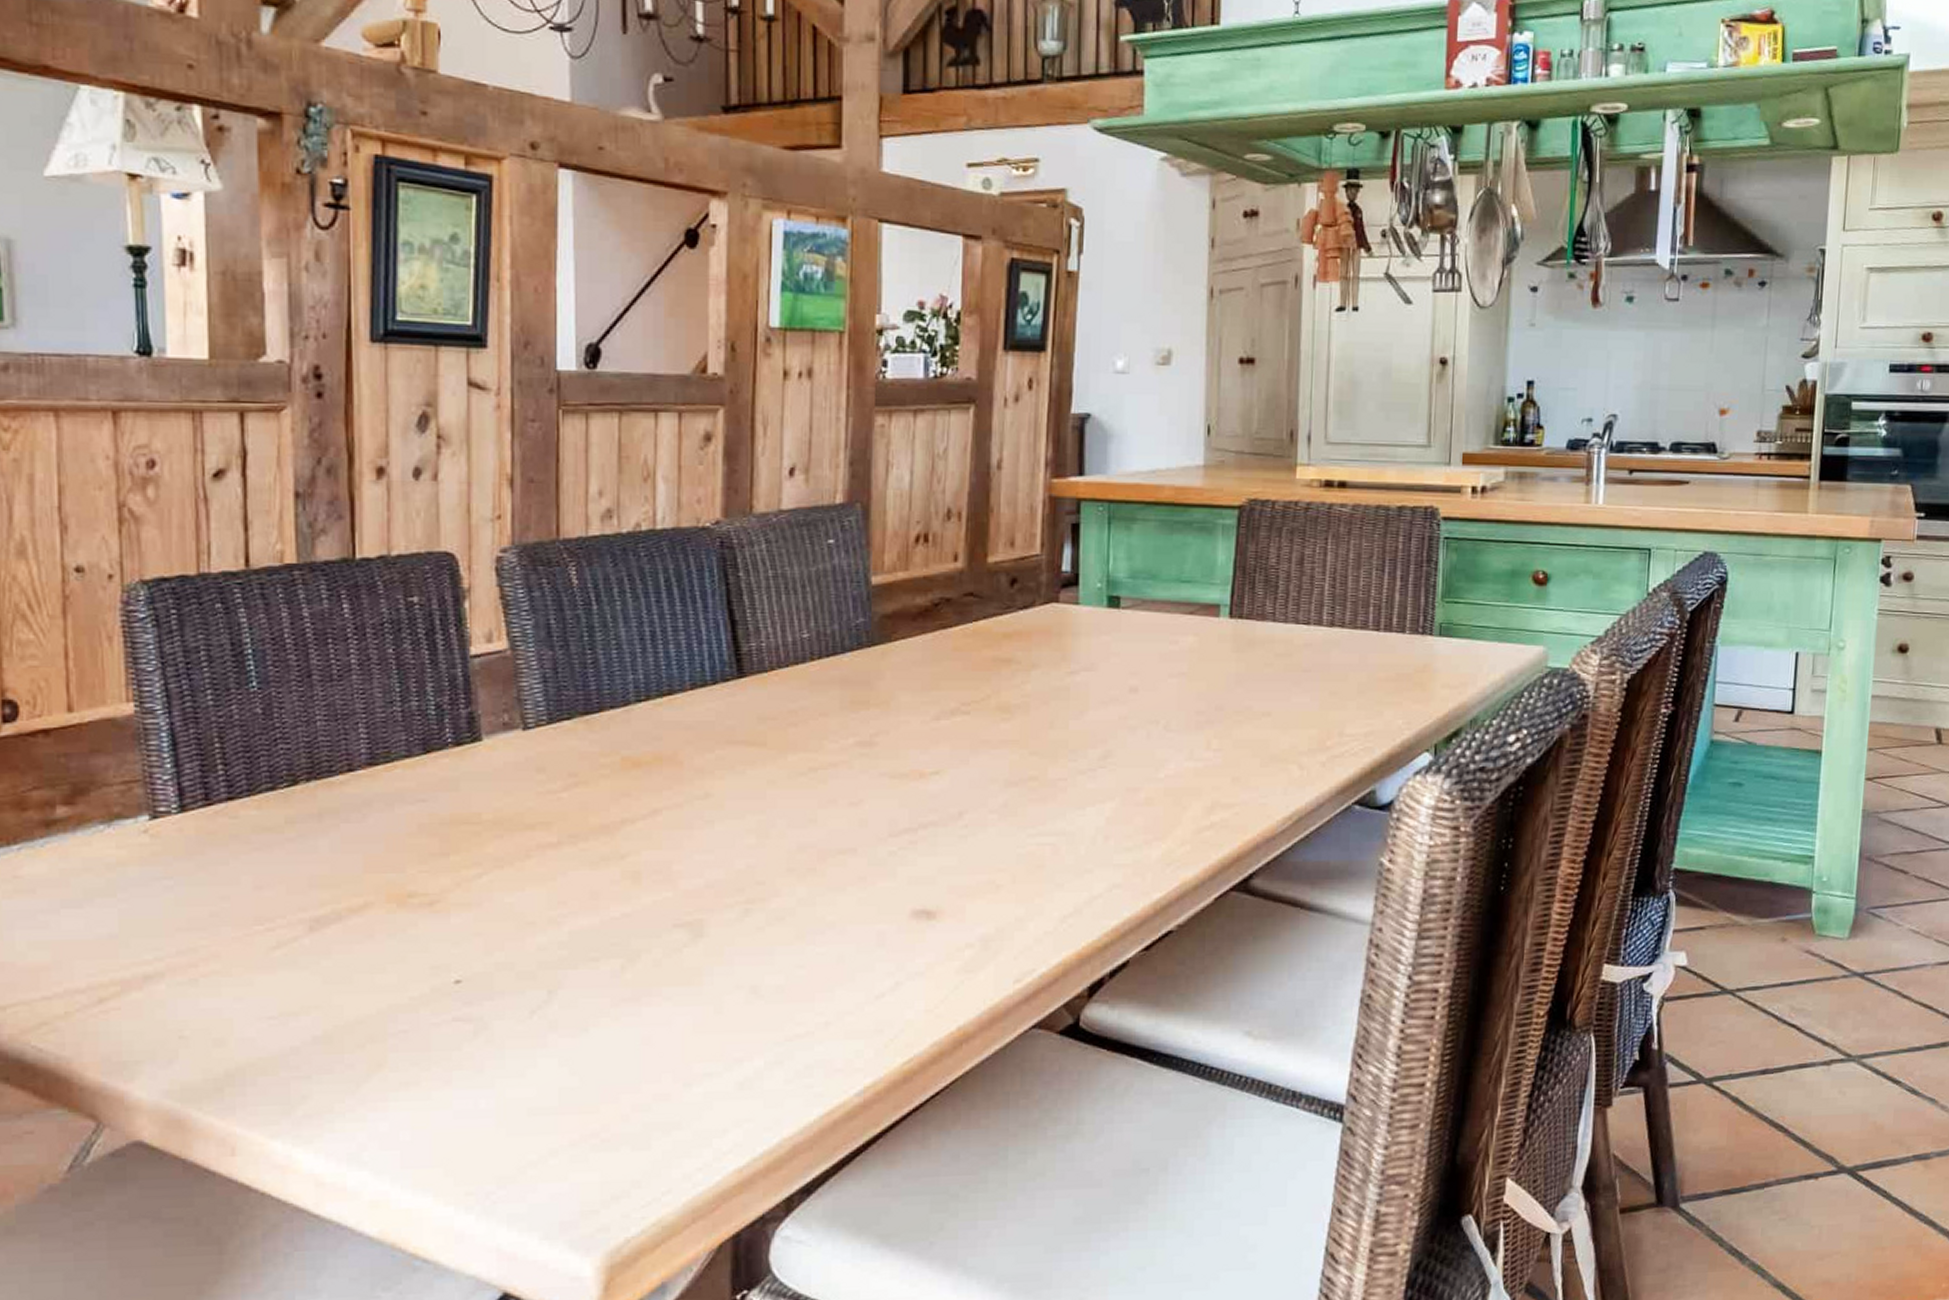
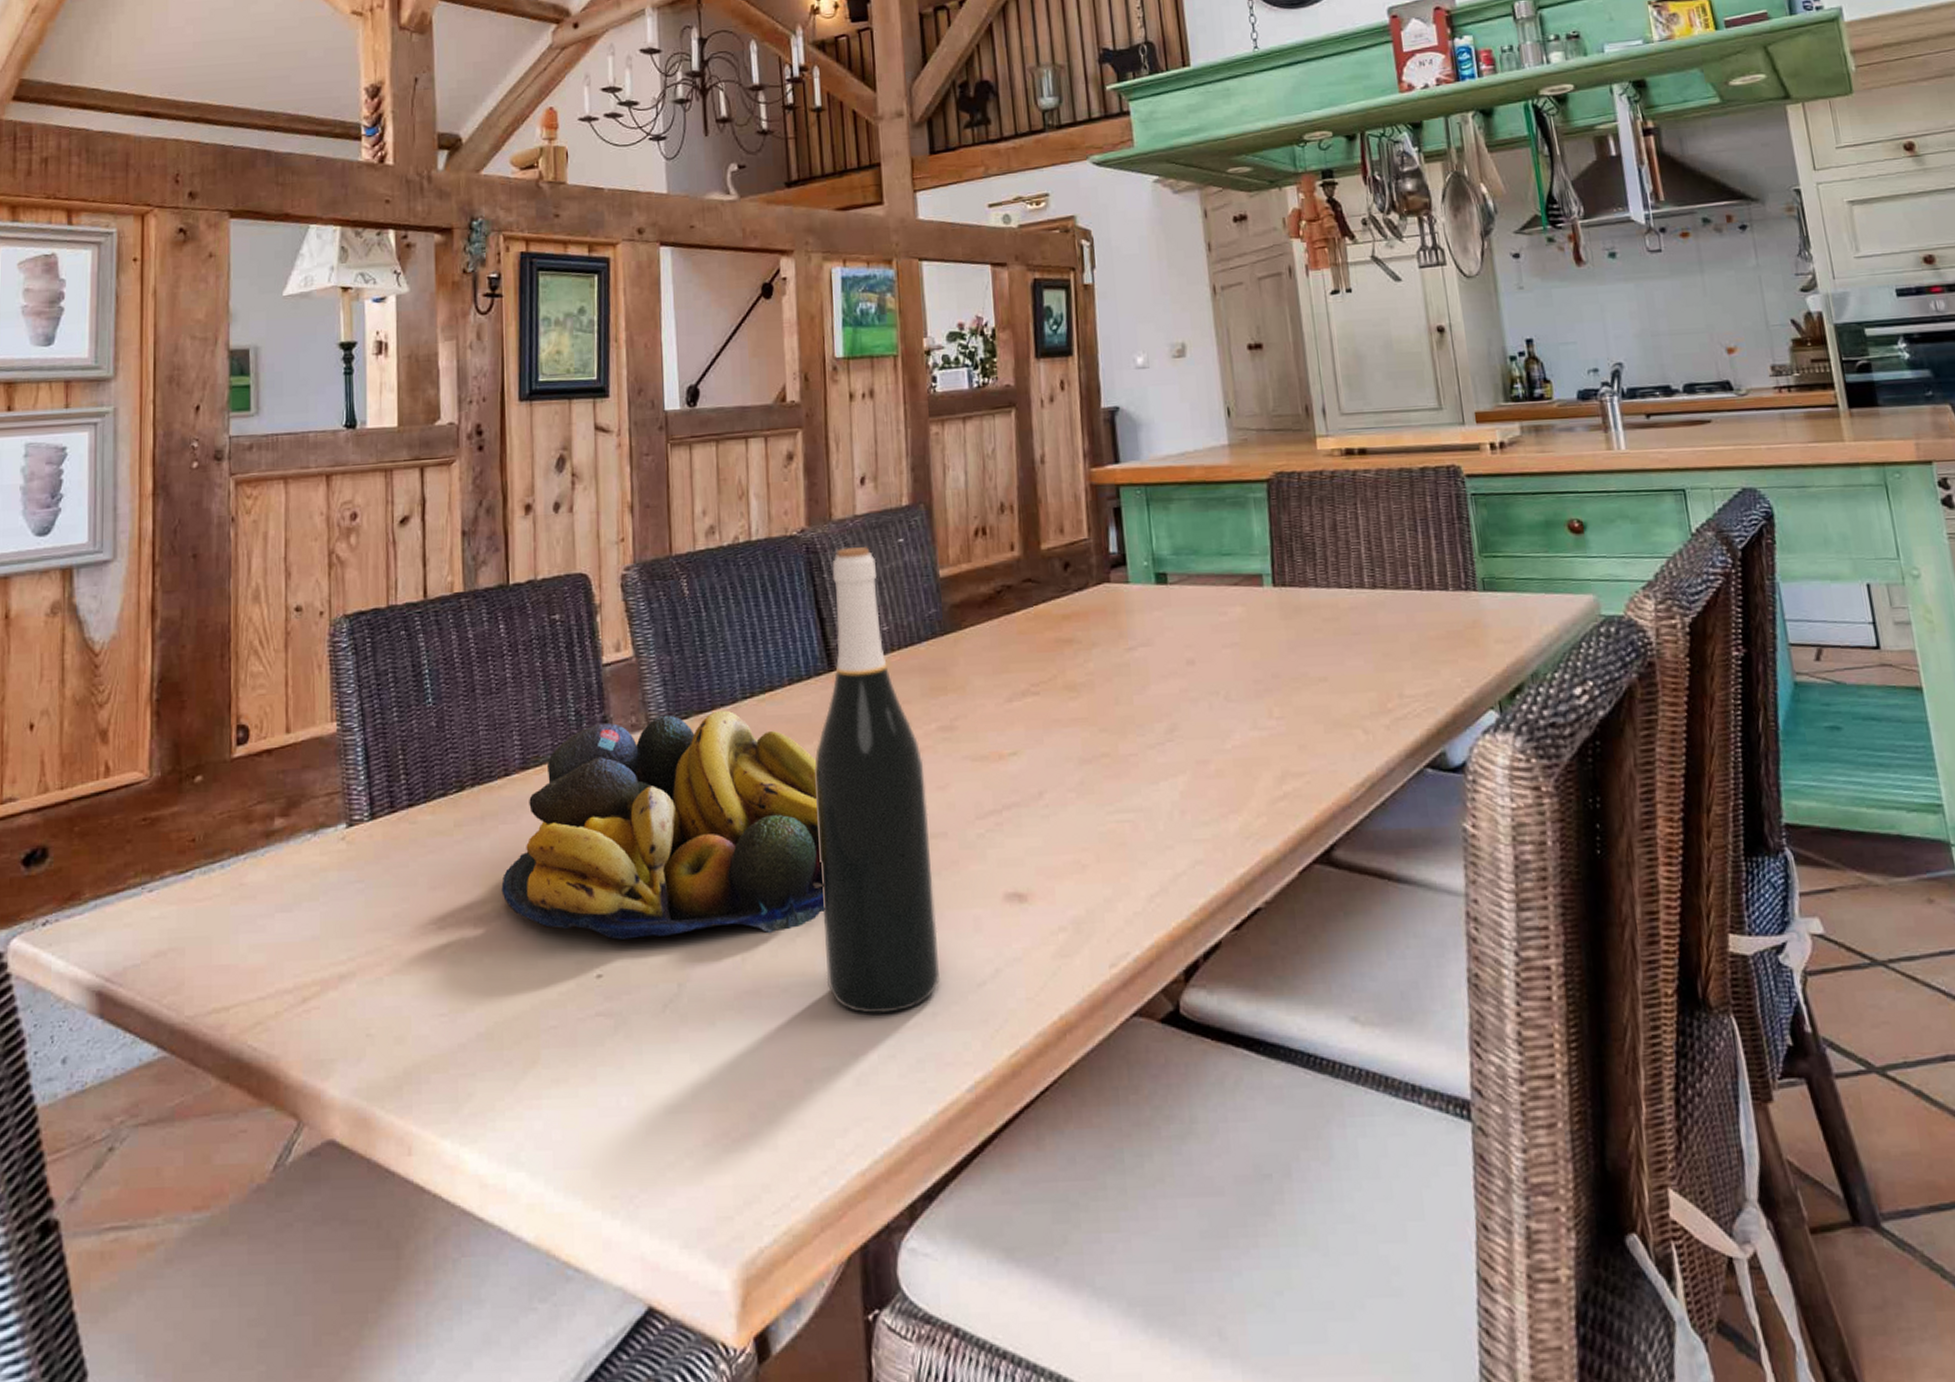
fruit bowl: none [343,713,718,946] -> present [501,710,824,940]
wine bottle: none [713,545,838,1023] -> present [814,547,939,1014]

